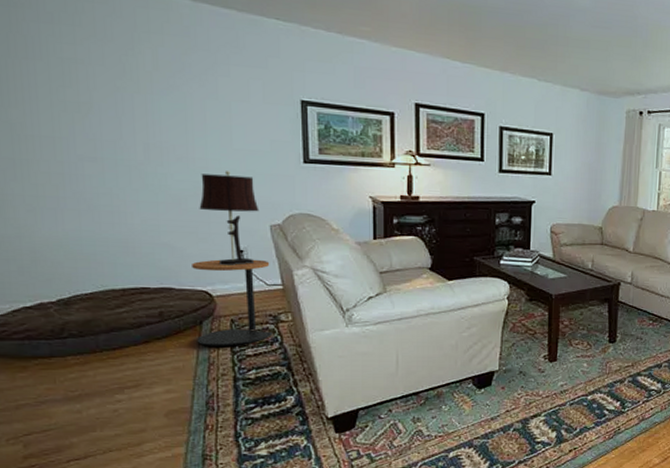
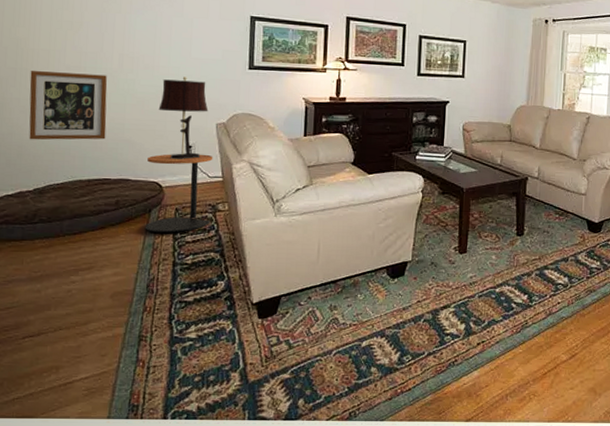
wall art: none [33,162,138,244] -> present [29,71,108,140]

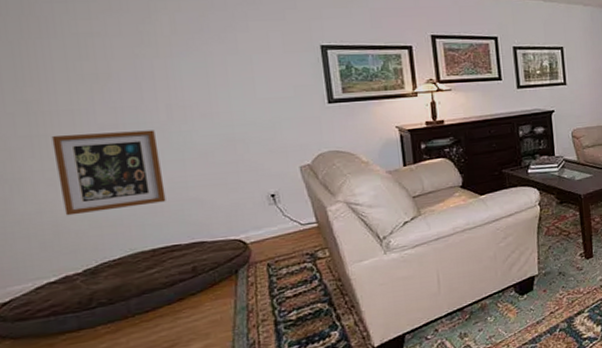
side table: present [145,154,213,233] -> none [223,201,312,294]
table lamp: present [158,77,209,160] -> none [226,120,288,212]

